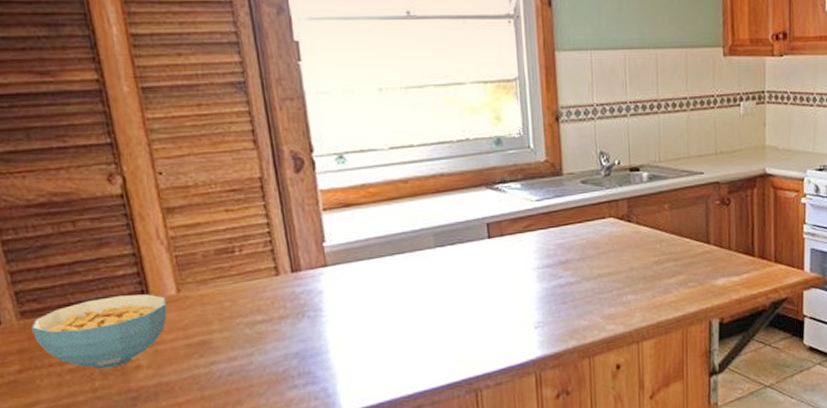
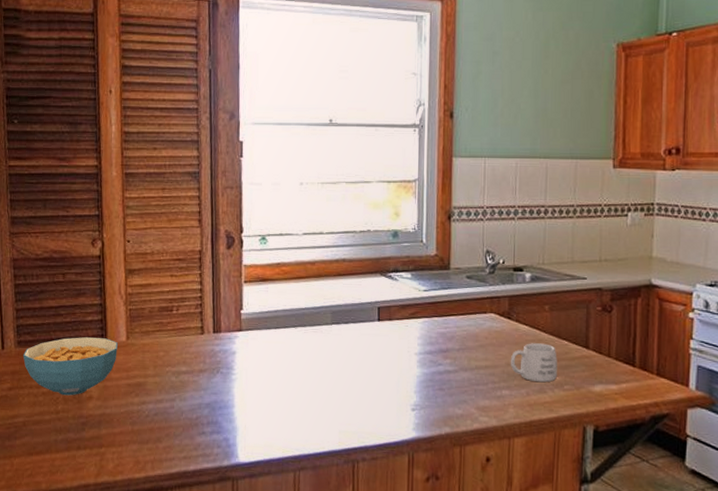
mug: none [633,243,681,283] -> present [510,343,557,383]

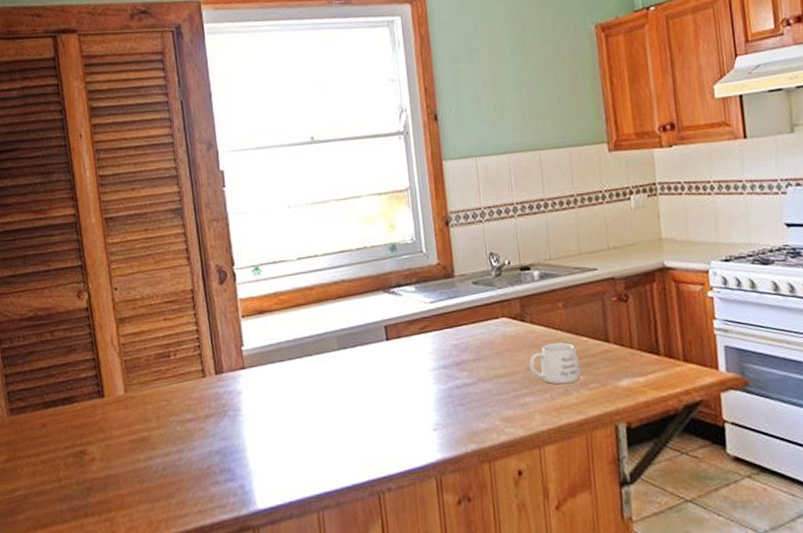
cereal bowl: present [22,337,118,396] -> none [16,394,117,461]

